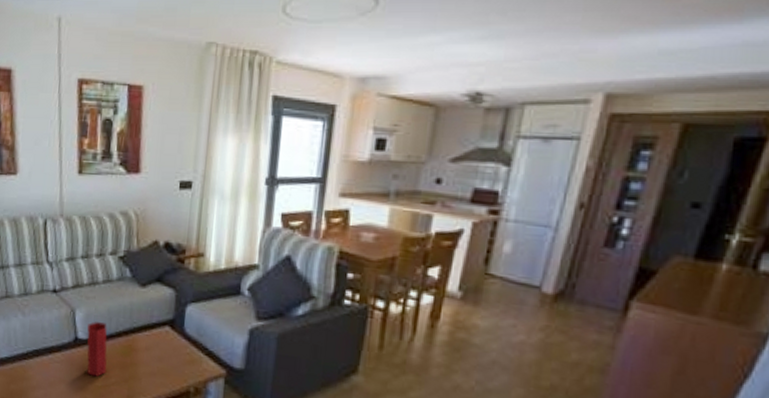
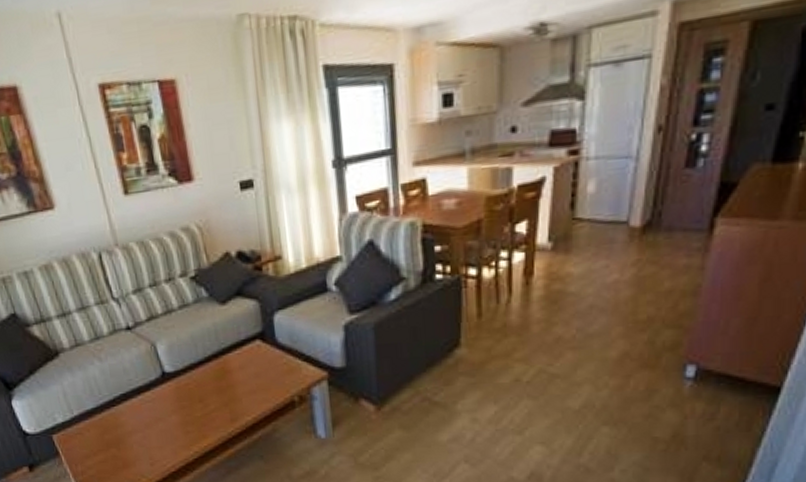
vase: present [87,322,107,377] -> none [173,351,204,408]

